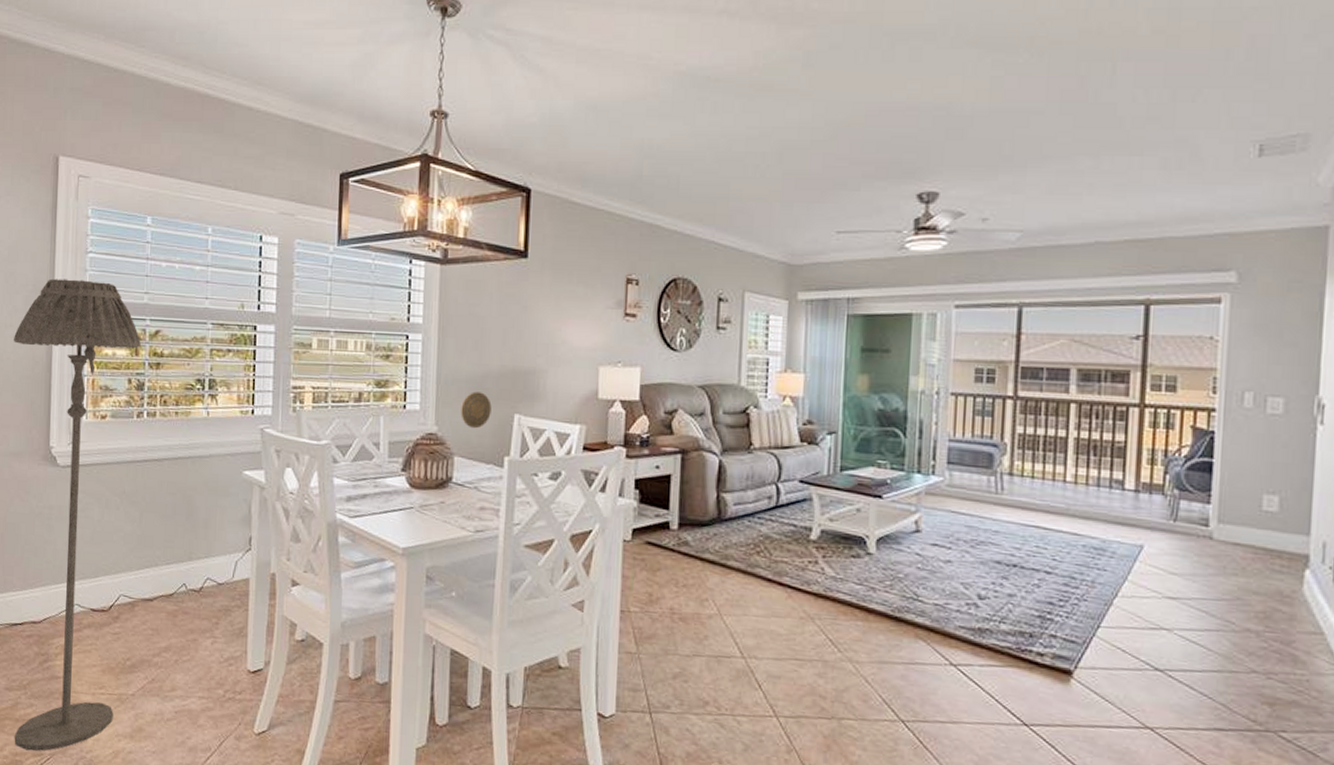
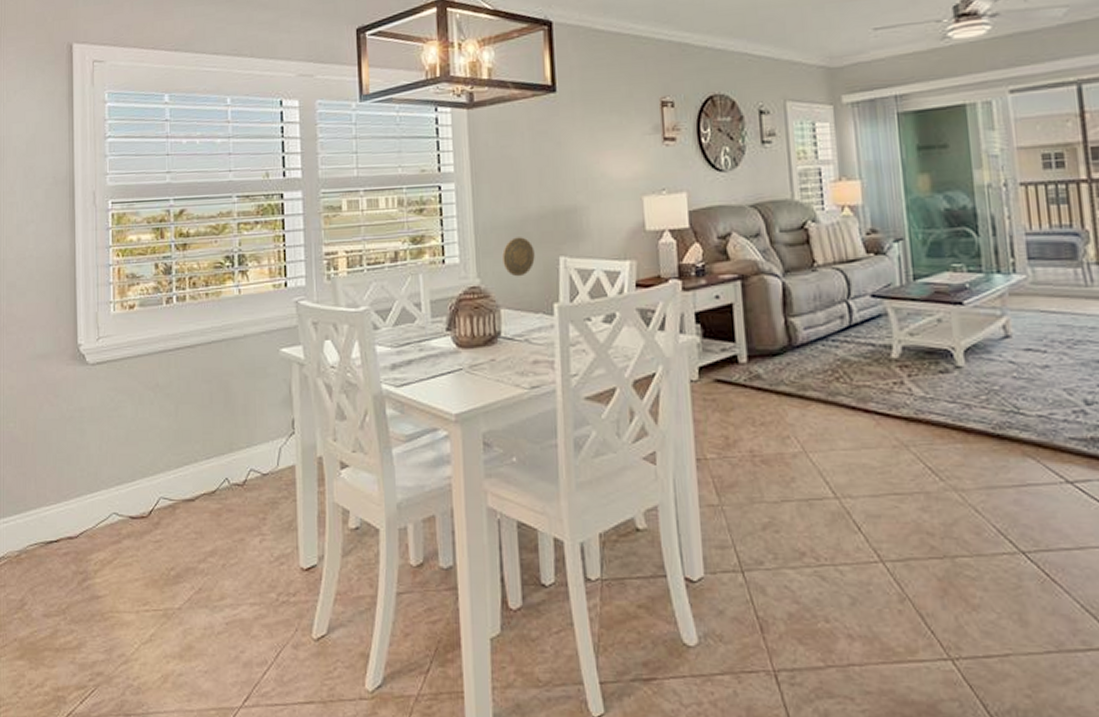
floor lamp: present [14,278,141,752] -> none [36,166,166,684]

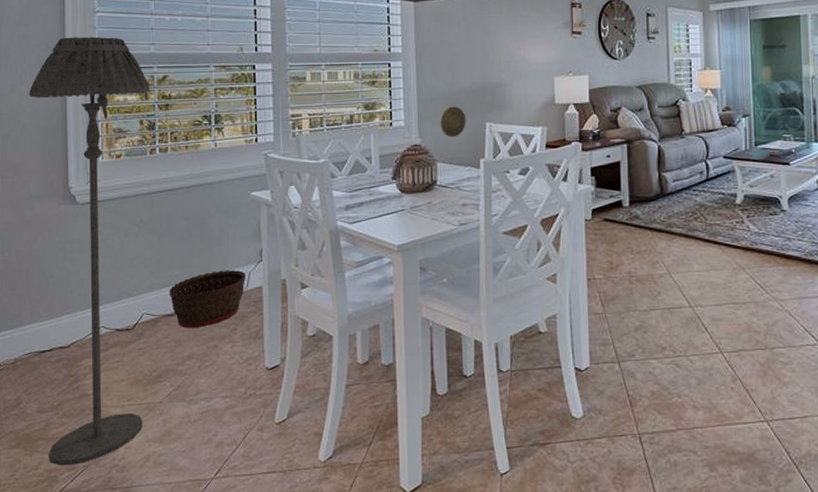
floor lamp: none [36,166,166,684] -> present [29,36,150,466]
basket: none [188,445,276,517] -> present [169,270,246,328]

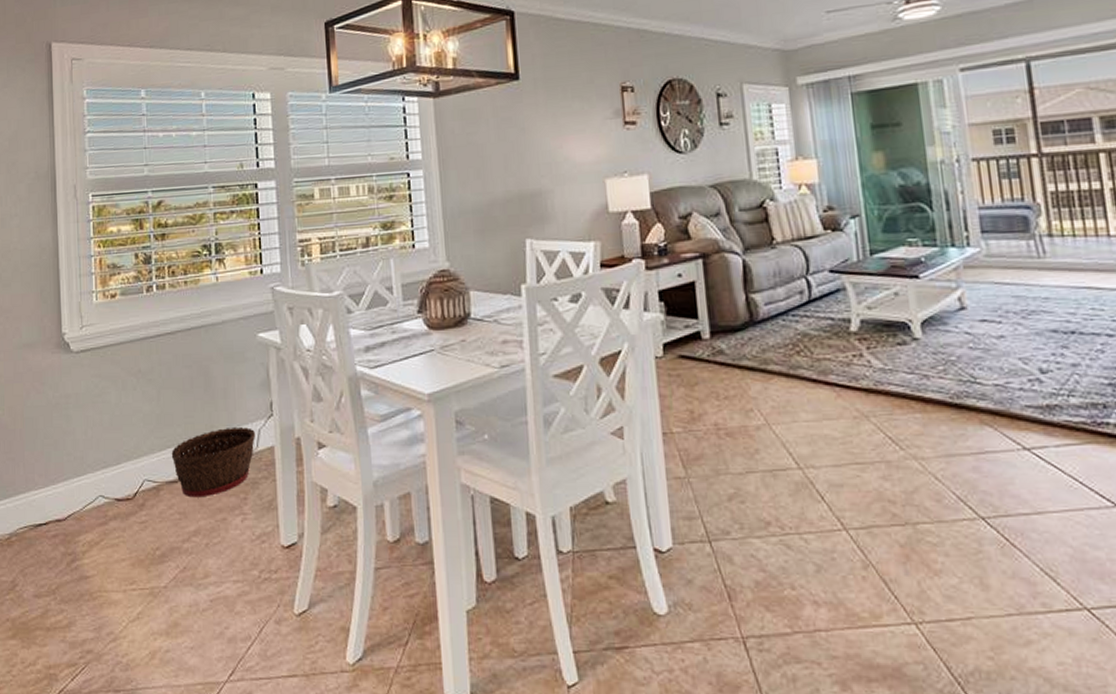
floor lamp: present [29,36,150,466] -> none [20,160,147,662]
decorative plate: present [440,106,466,138] -> none [470,221,502,260]

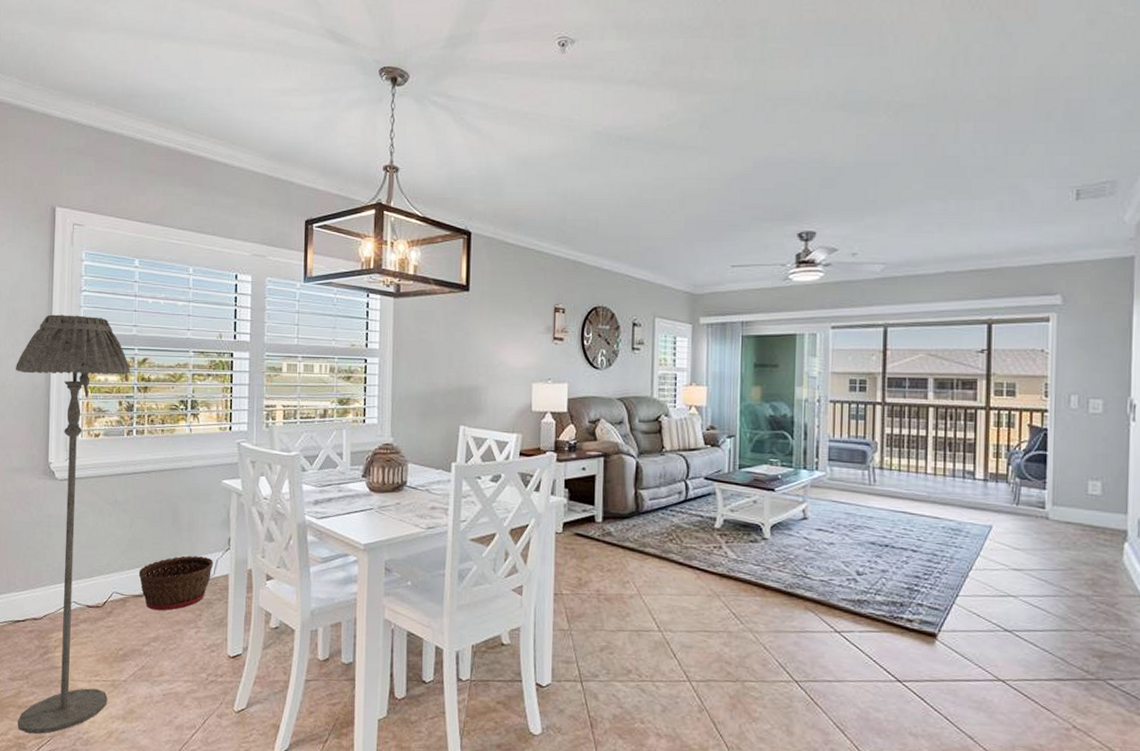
floor lamp: none [20,160,147,662] -> present [16,314,130,735]

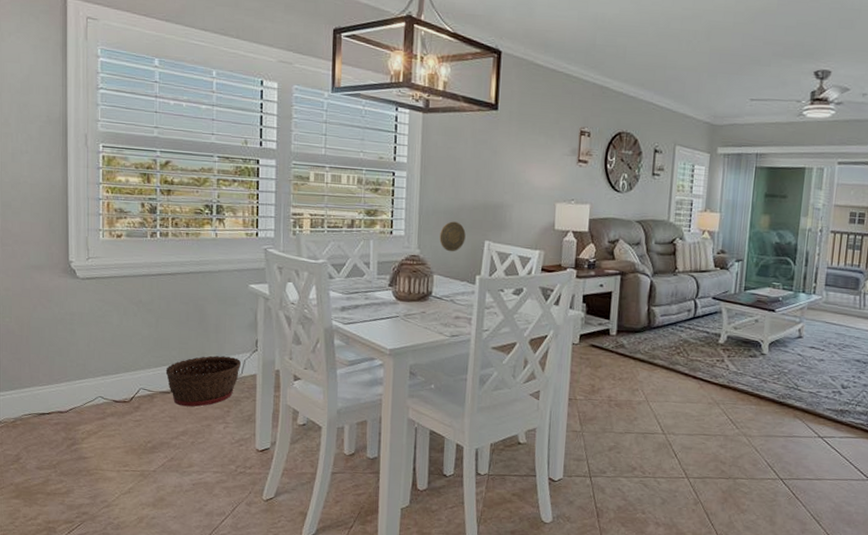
floor lamp: present [16,314,130,735] -> none [30,111,152,519]
decorative plate: none [413,407,440,439] -> present [439,221,466,252]

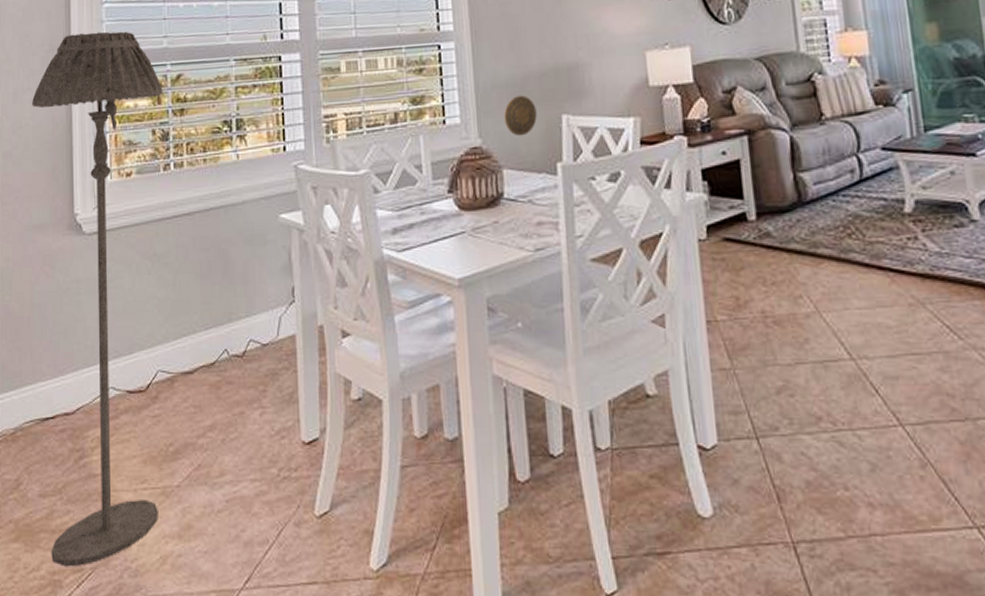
floor lamp: none [30,111,152,519] -> present [32,31,163,567]
basket: present [165,356,241,407] -> none [187,314,276,390]

